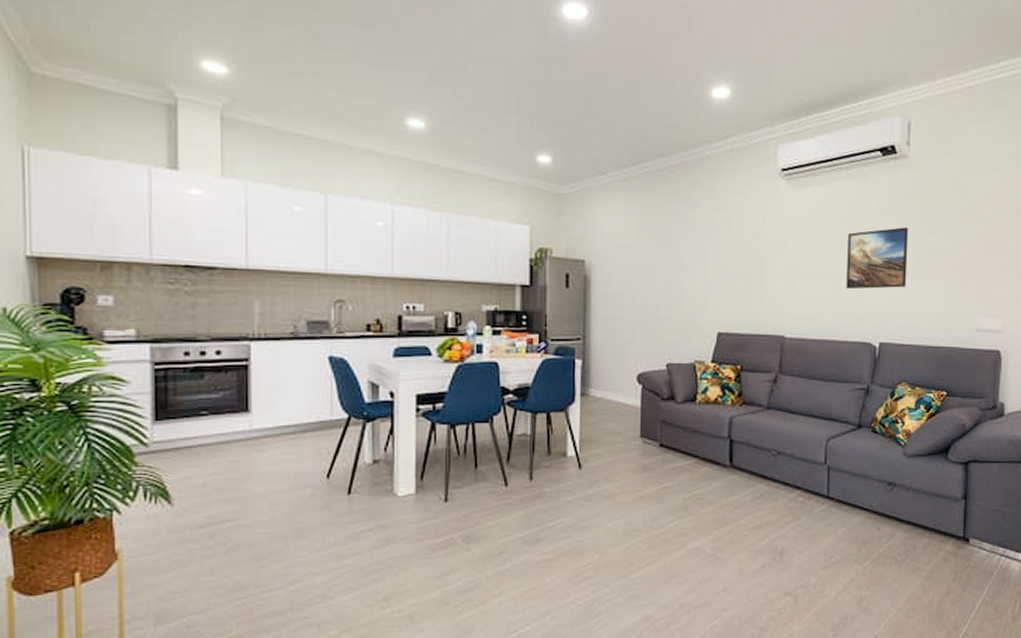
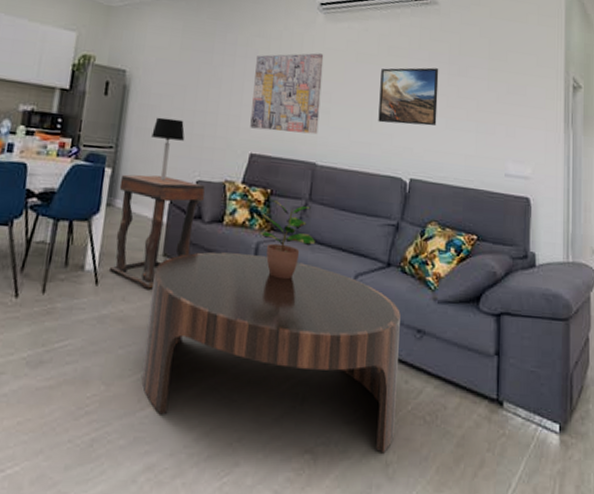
side table: none [590,363,675,468] -> present [108,174,205,289]
table lamp: none [618,305,650,366] -> present [151,117,185,180]
coffee table: none [632,429,872,590] -> present [141,252,401,454]
wall art: none [716,223,788,308] -> present [250,53,324,135]
potted plant: none [731,374,788,447] -> present [258,198,316,279]

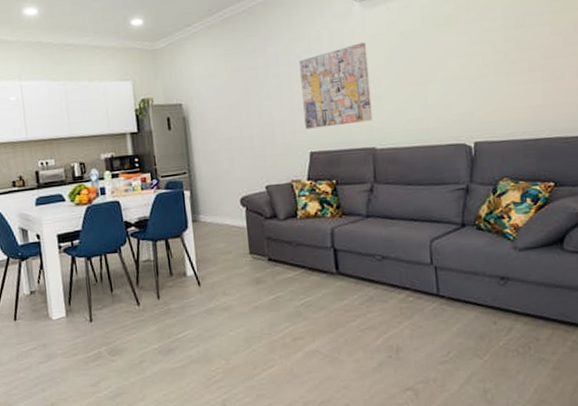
side table: present [108,174,205,289] -> none [199,187,275,282]
coffee table: present [141,252,401,454] -> none [244,238,490,383]
table lamp: present [151,117,185,180] -> none [217,136,247,191]
potted plant: present [258,198,316,279] -> none [330,188,388,255]
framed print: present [378,67,439,126] -> none [429,26,497,95]

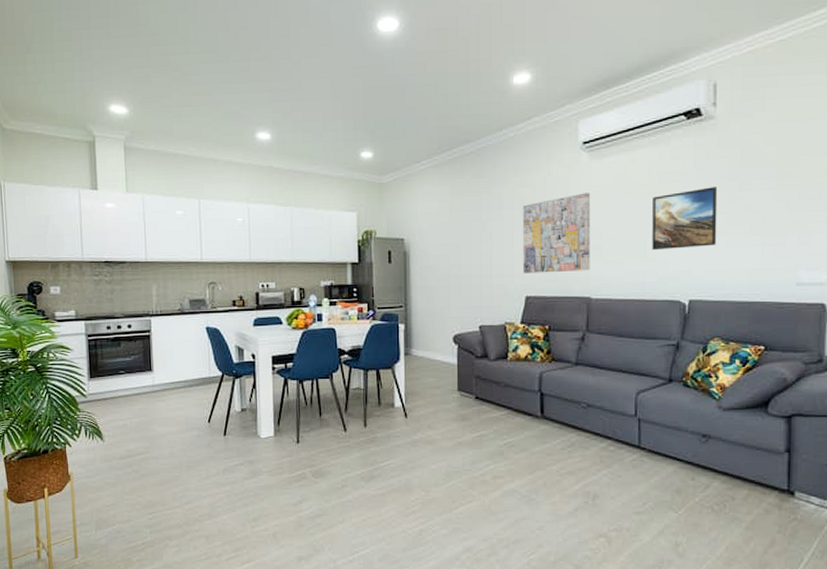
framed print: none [429,26,497,95] -> present [652,187,718,251]

